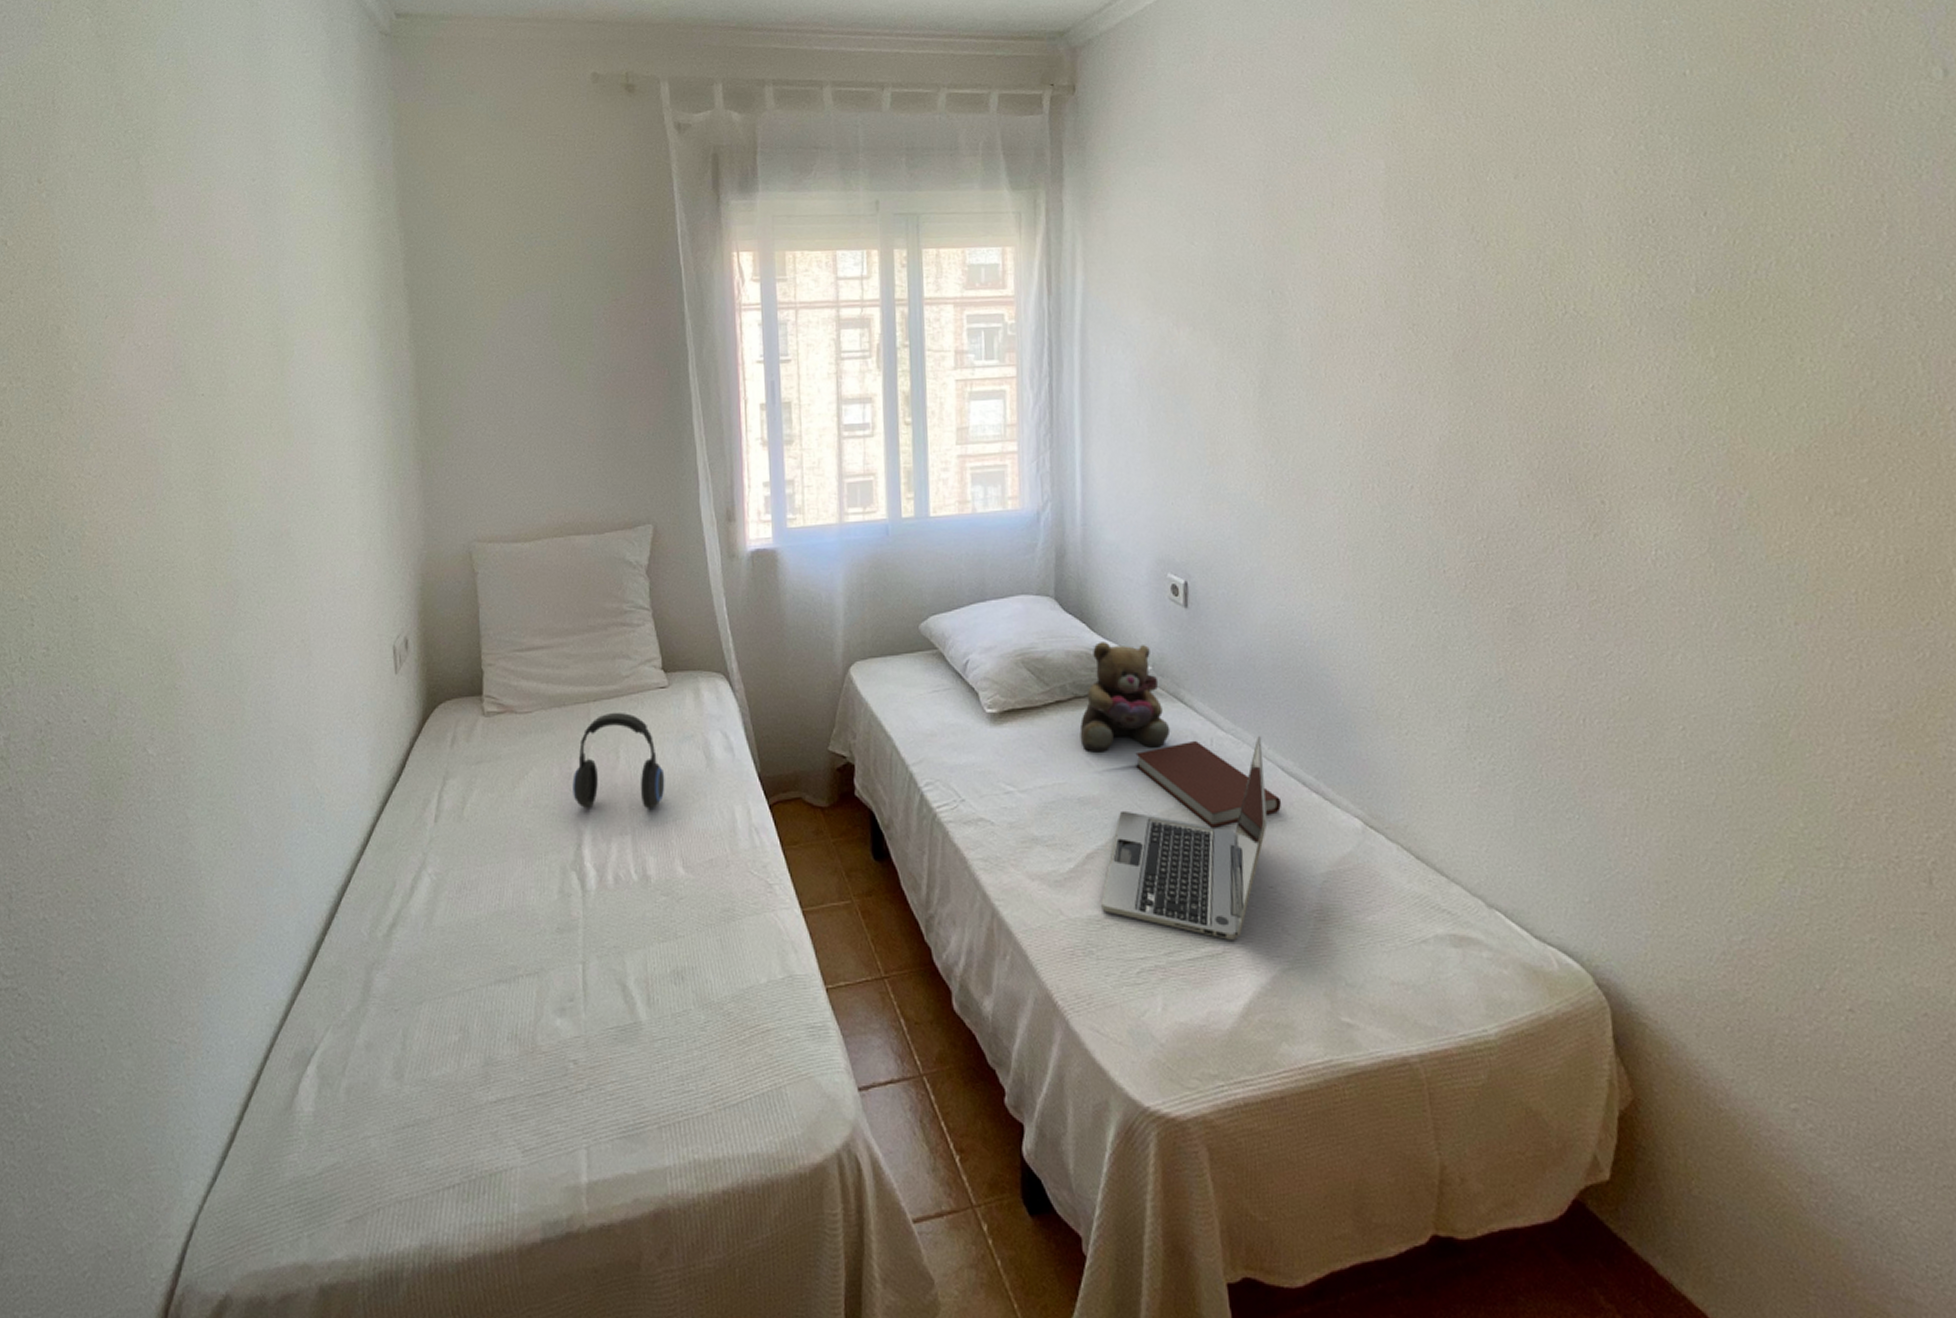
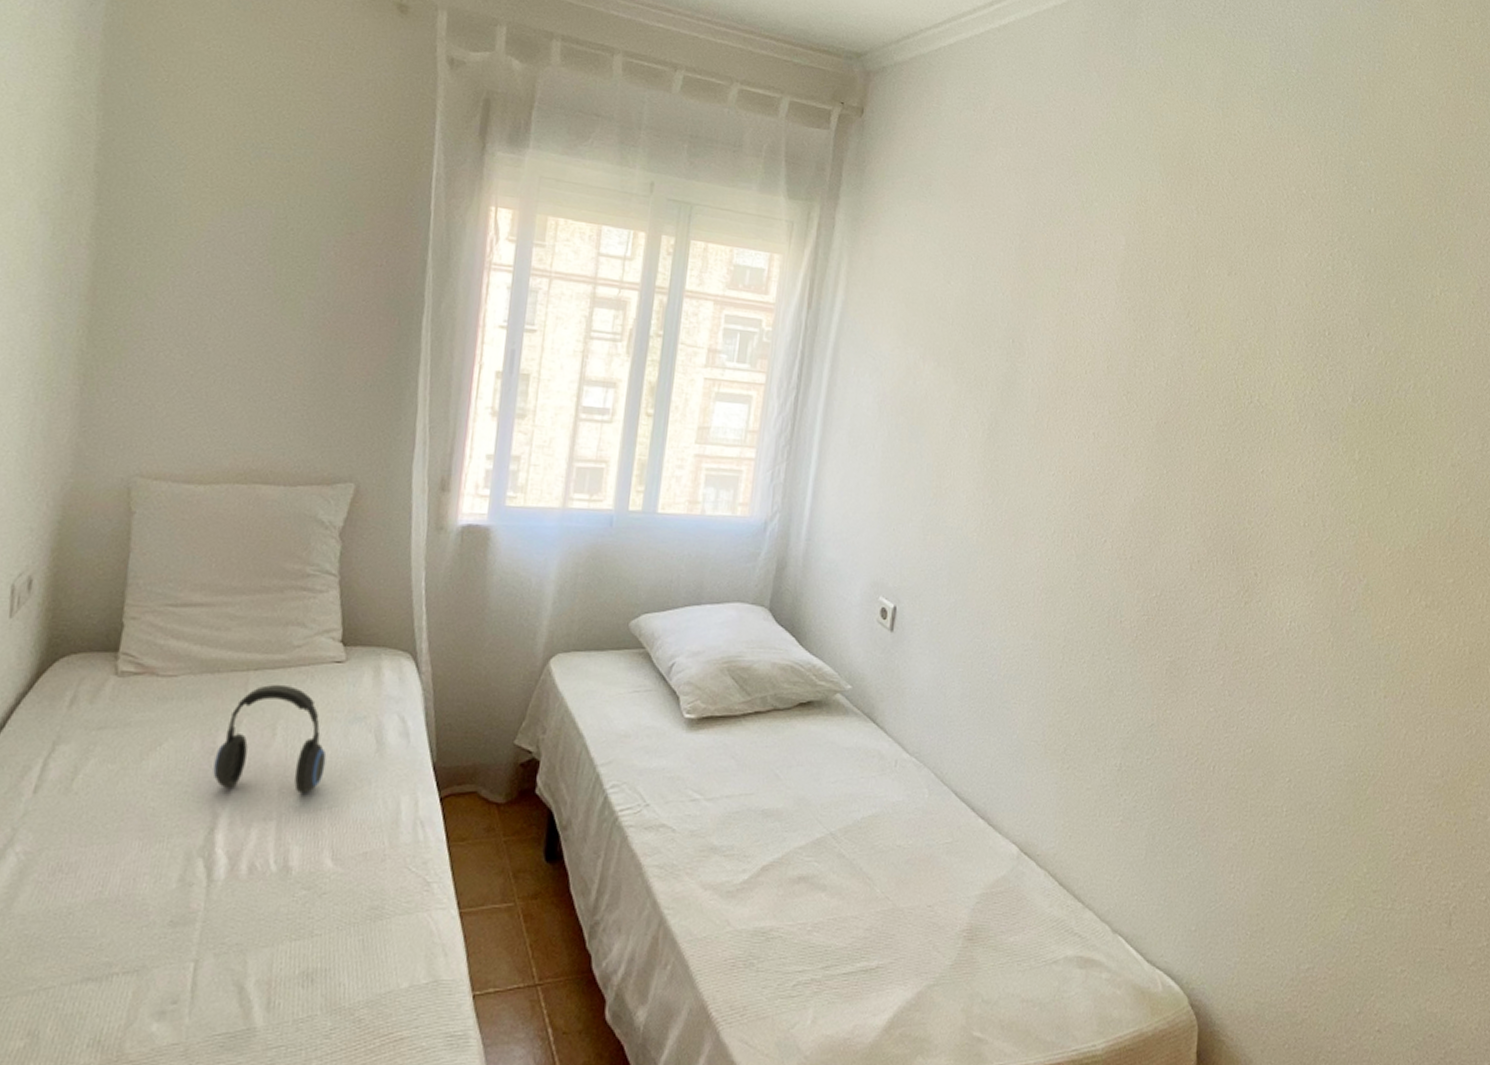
teddy bear: present [1079,642,1171,753] -> none [773,657,860,766]
laptop: present [1101,736,1268,940] -> none [768,761,942,955]
book: present [1135,740,1282,828] -> none [822,760,951,847]

